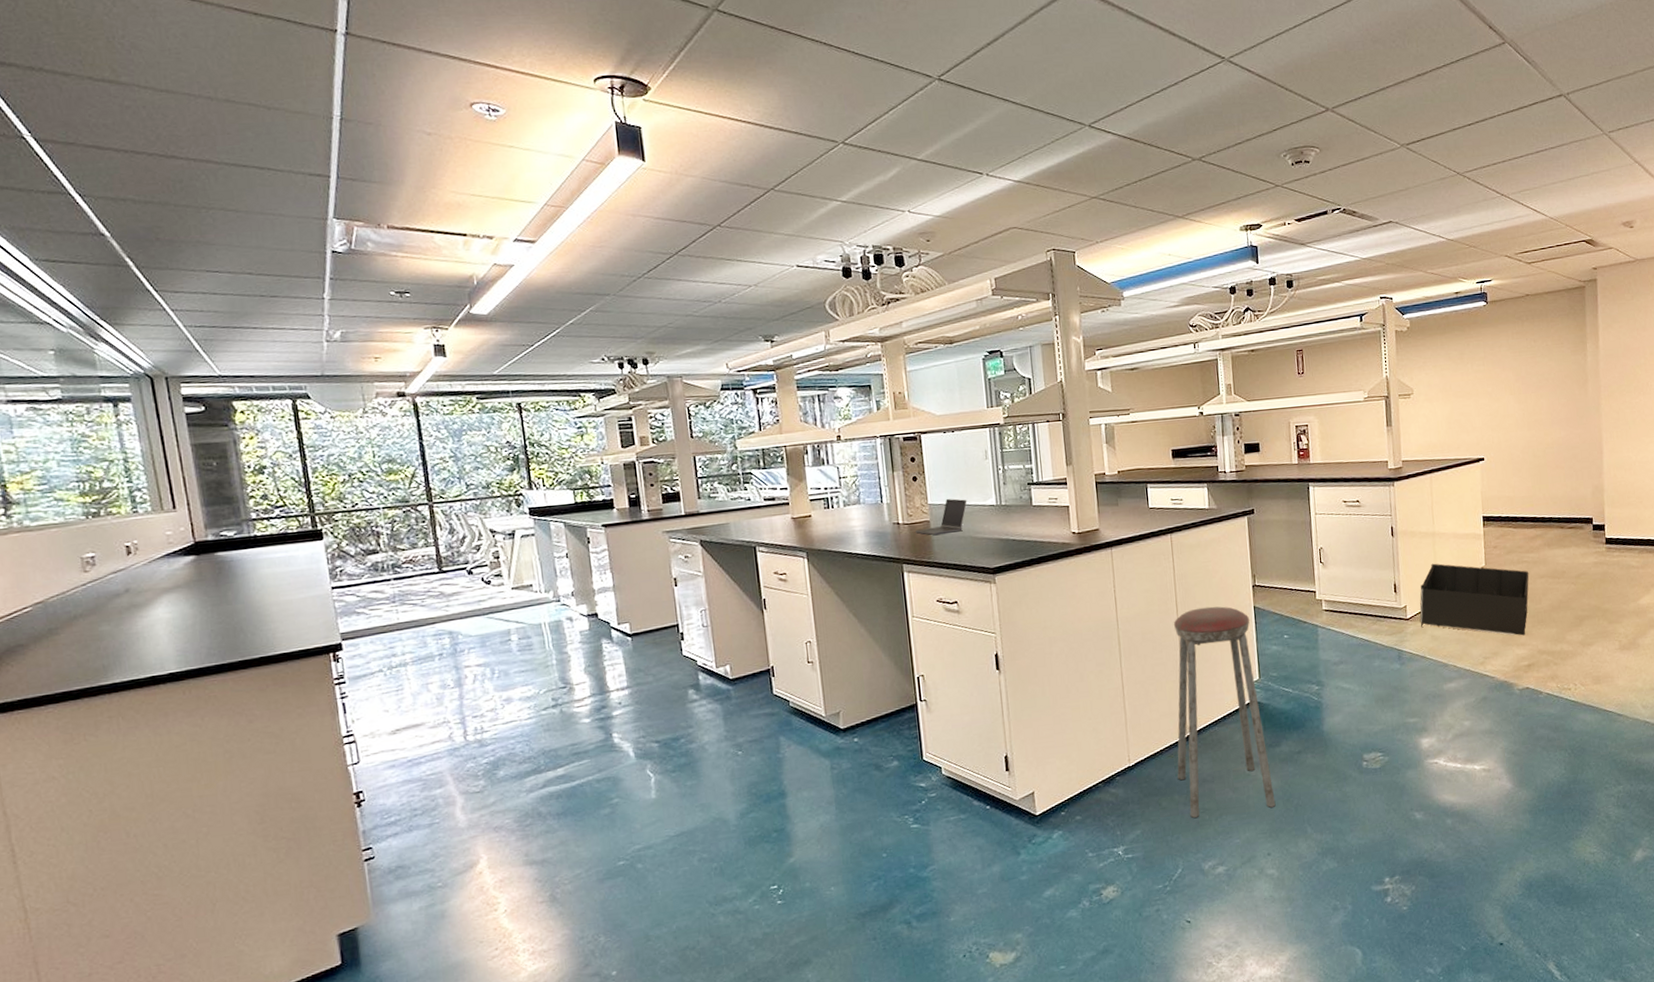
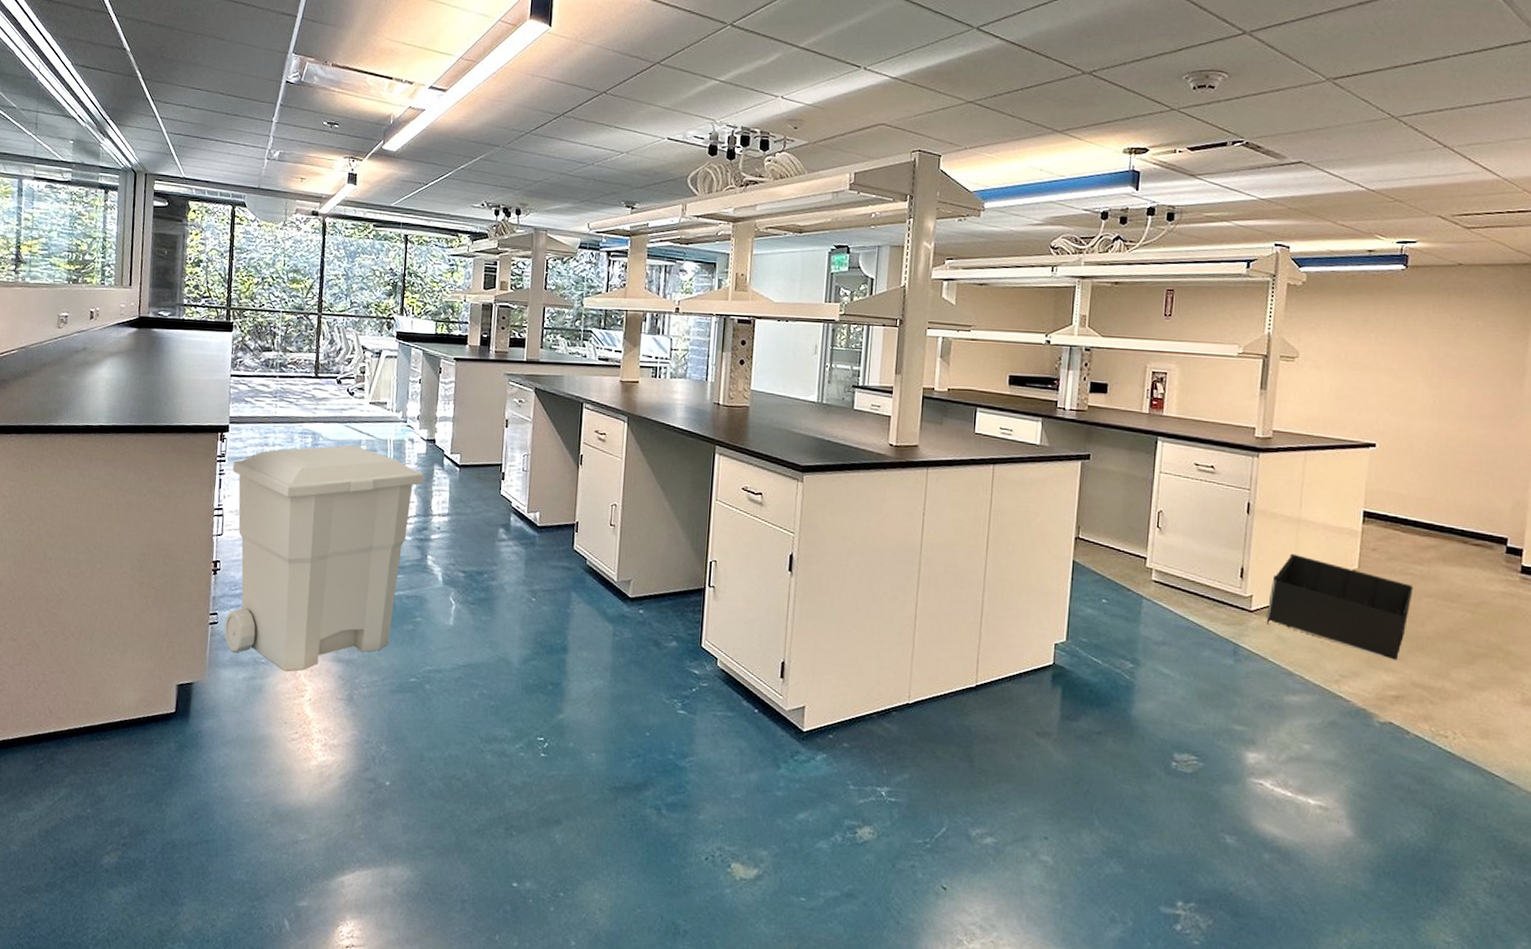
recycling bin: none [356,636,593,890] -> present [224,445,425,672]
laptop computer: present [915,498,967,536] -> none [733,388,789,423]
music stool: present [1173,606,1276,819] -> none [958,549,1067,787]

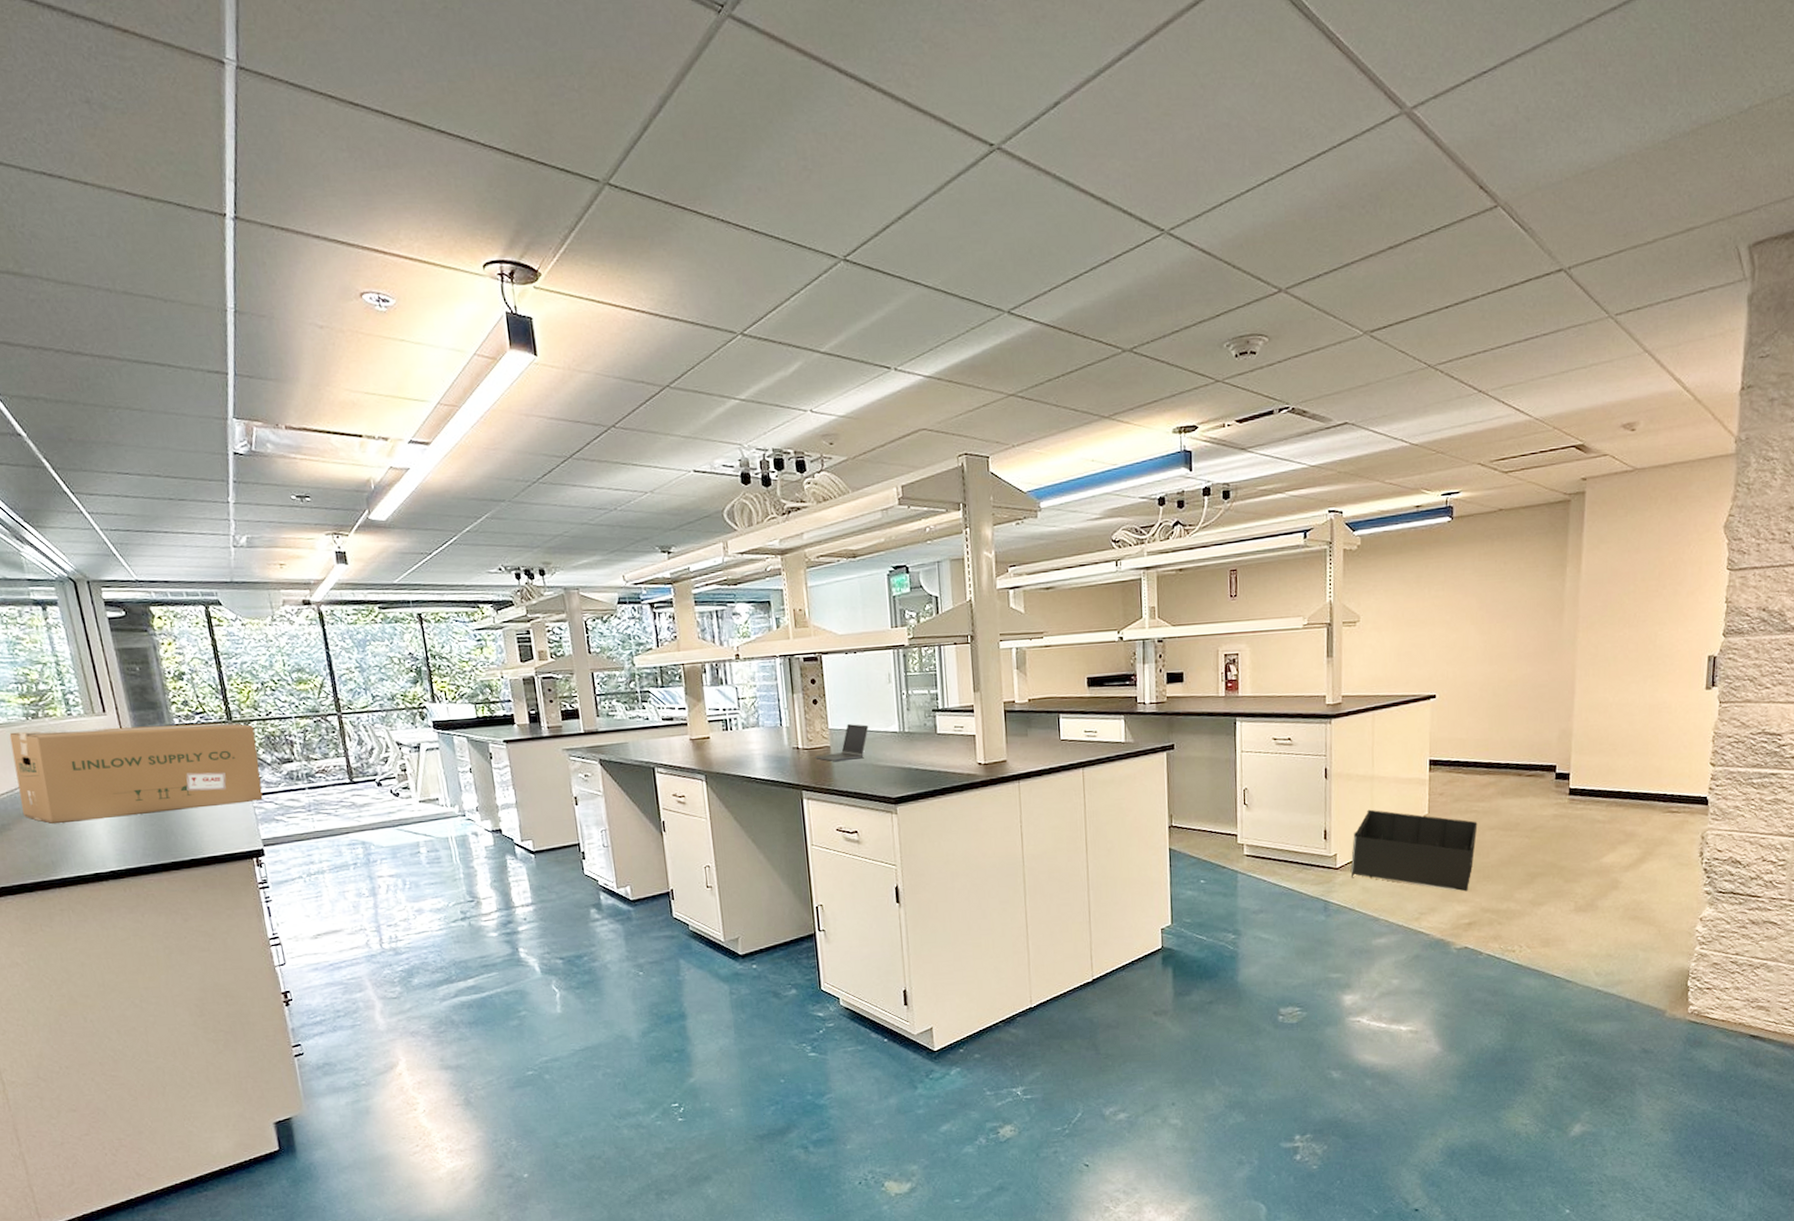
box: none [44,292,247,382] -> present [9,722,263,824]
recycling bin: present [224,445,425,672] -> none [278,848,499,1089]
laptop computer: none [733,388,789,423] -> present [815,724,869,762]

